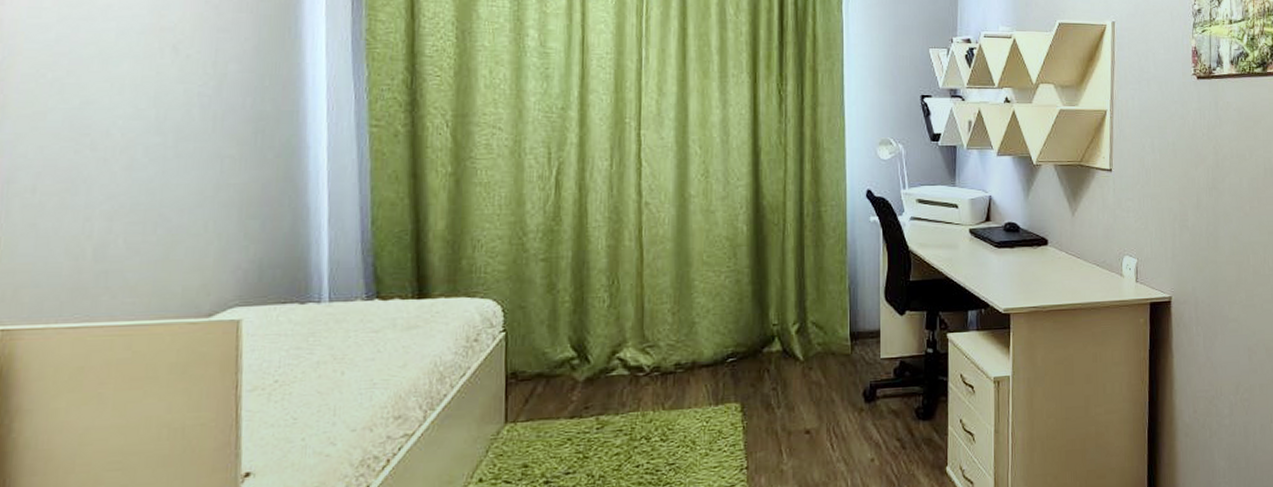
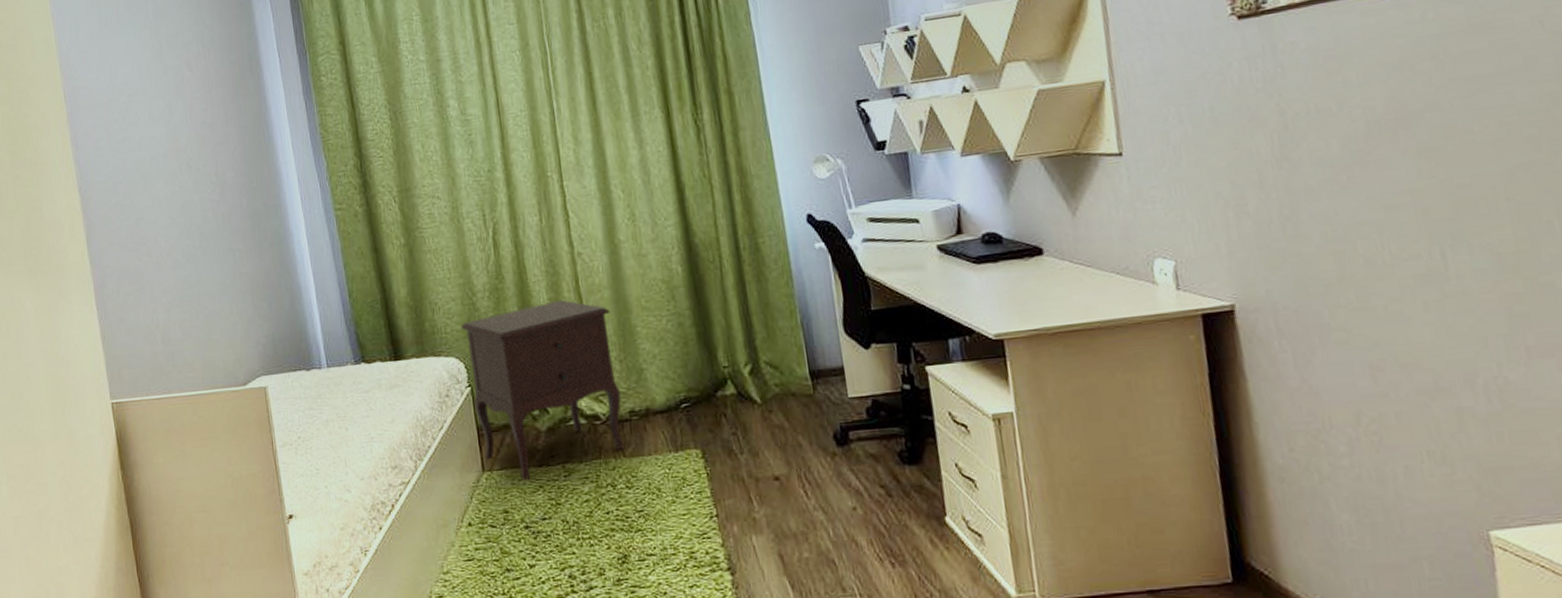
nightstand: none [504,248,670,434] -> present [460,299,624,482]

